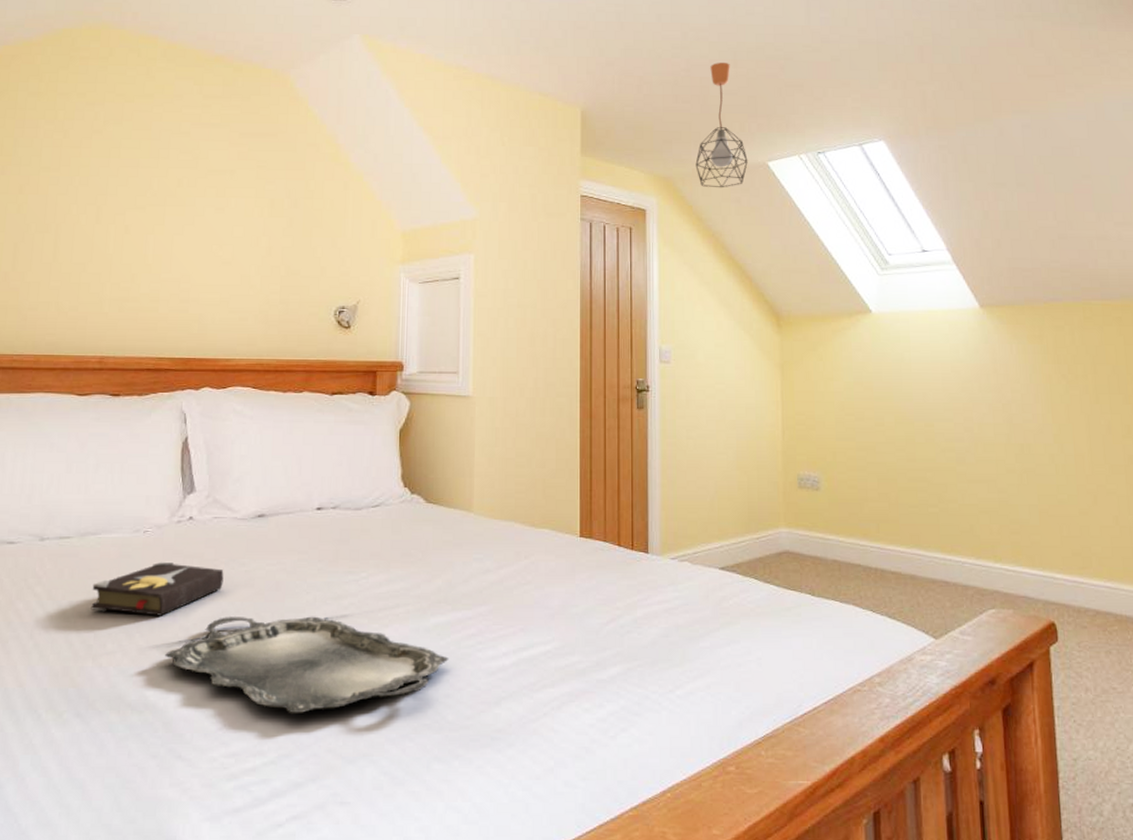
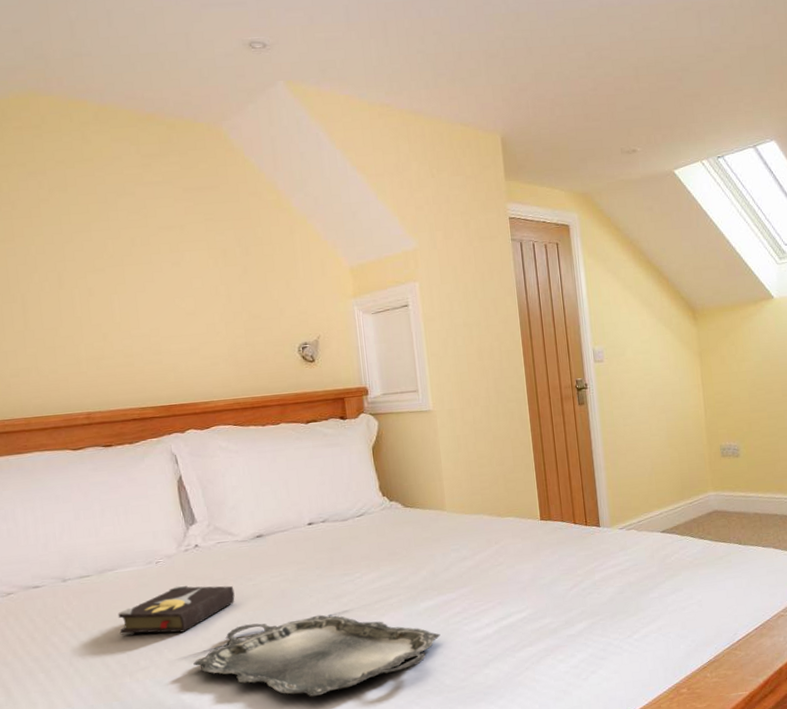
pendant light: present [695,63,748,188] -> none [609,79,657,199]

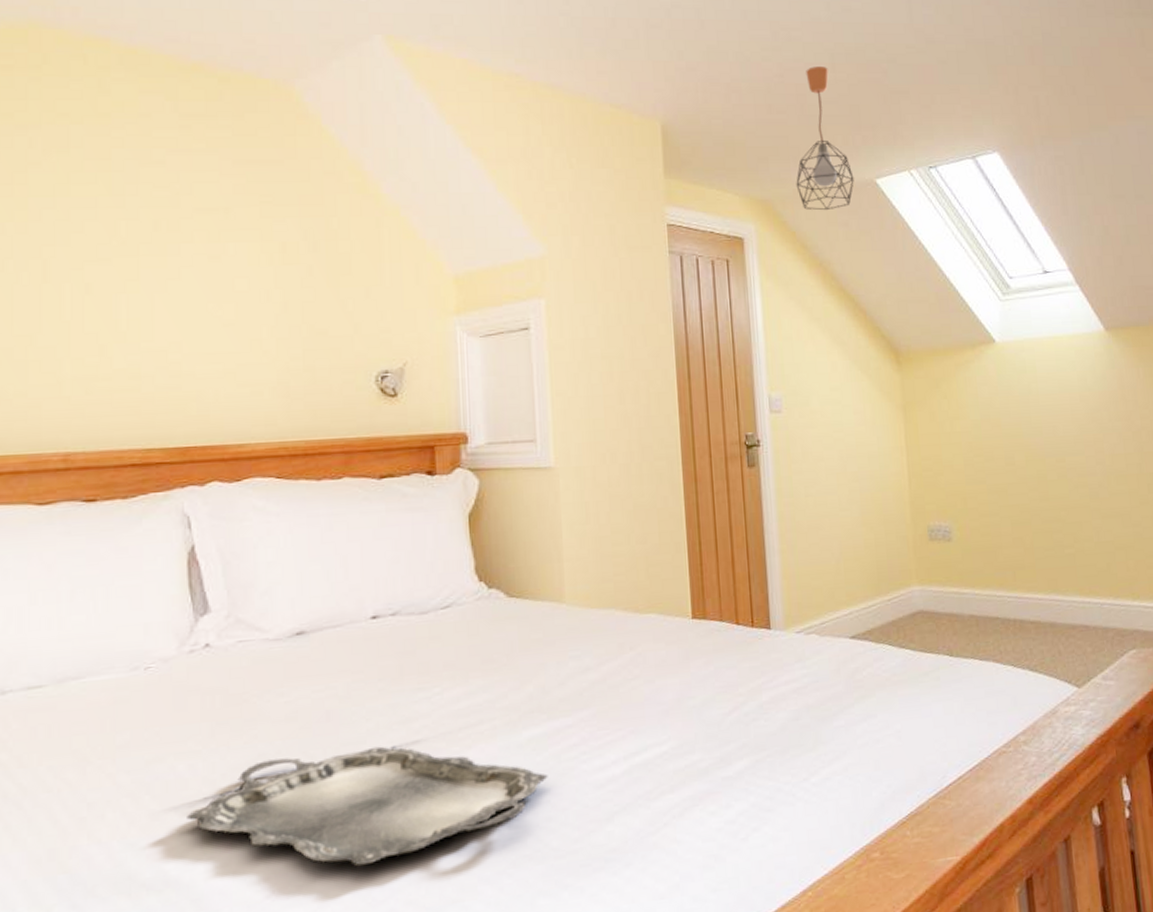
hardback book: present [118,585,235,635] -> none [79,702,257,775]
pendant light: none [609,79,657,199] -> present [796,66,854,211]

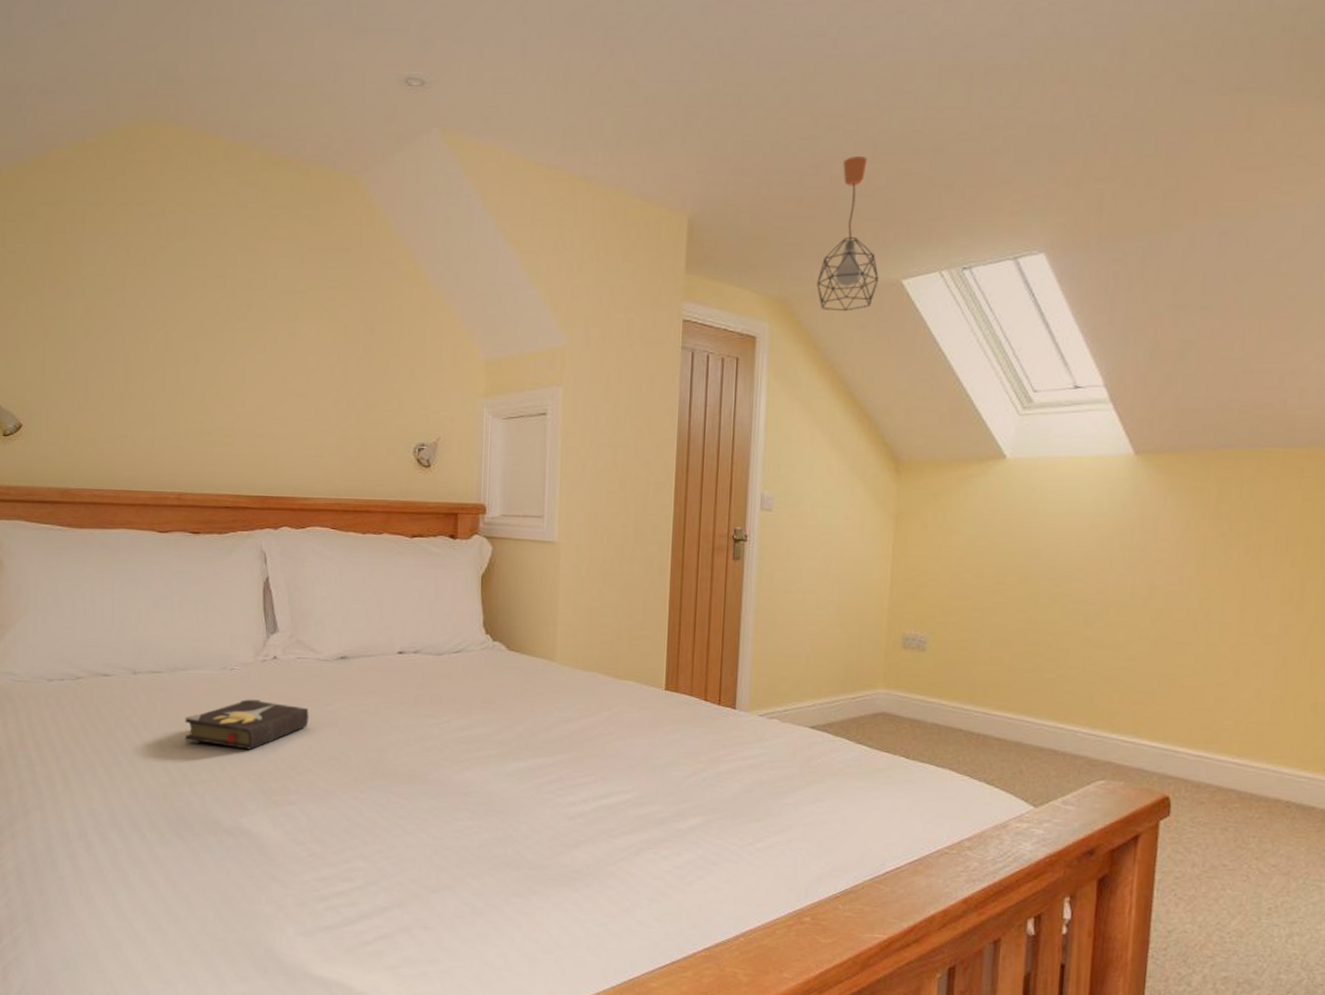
hardback book: none [79,702,257,775] -> present [184,698,309,750]
serving tray: present [187,746,548,867] -> none [256,753,529,846]

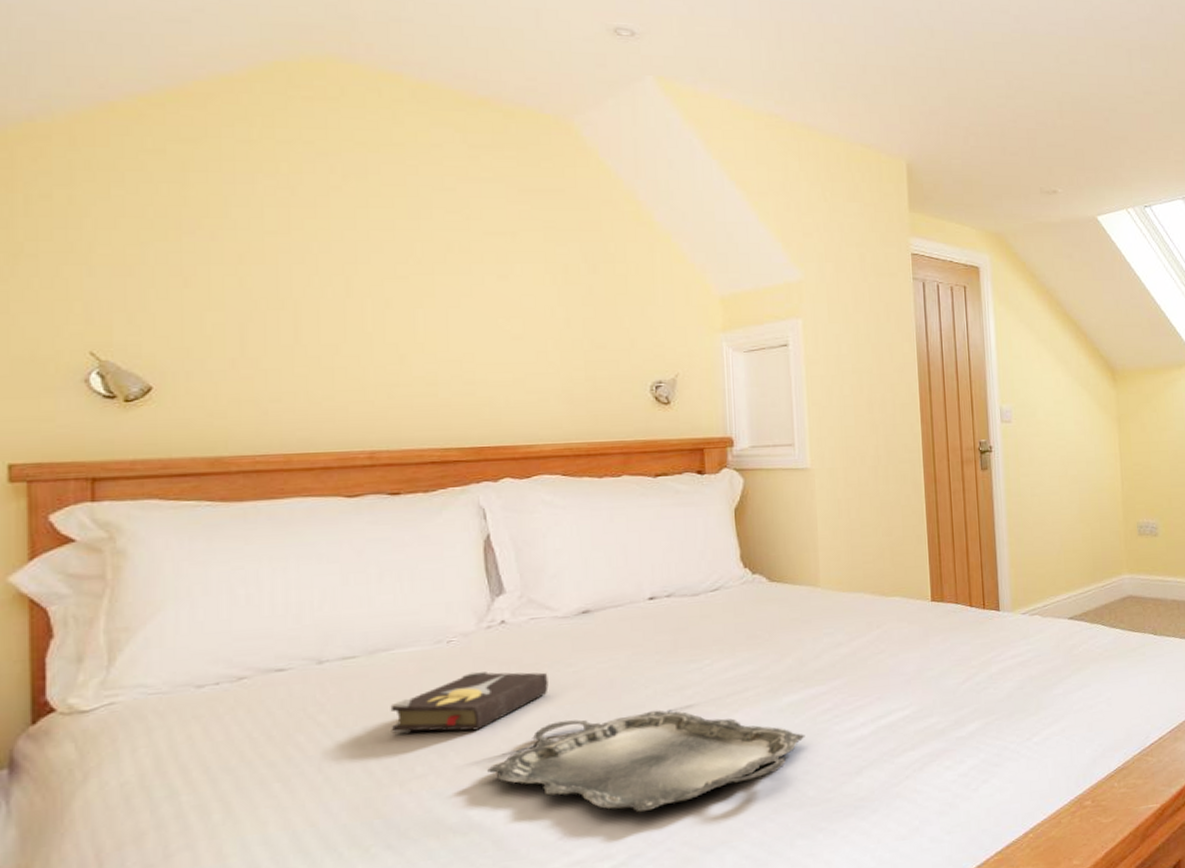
serving tray: none [256,753,529,846] -> present [487,710,805,813]
pendant light: present [816,157,879,312] -> none [1026,113,1078,244]

